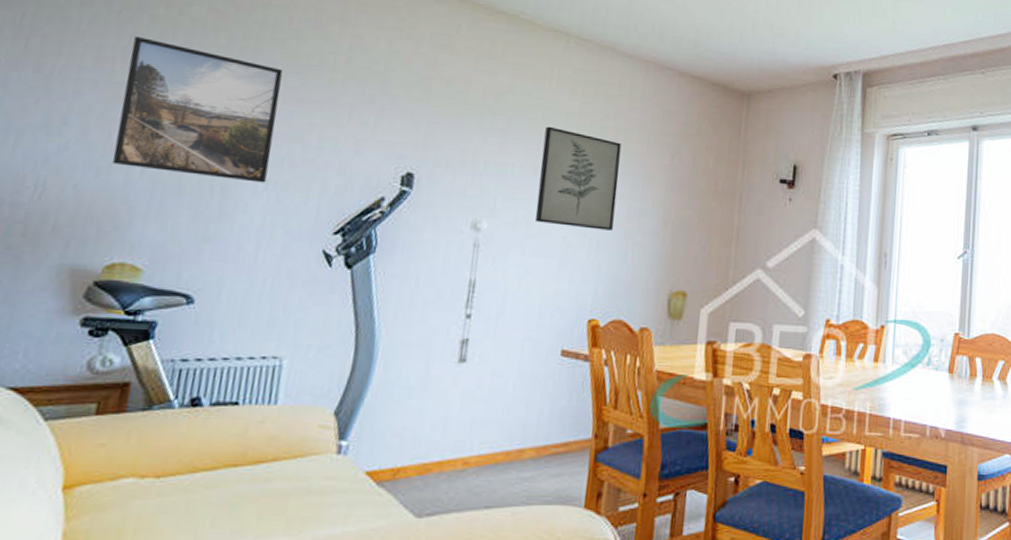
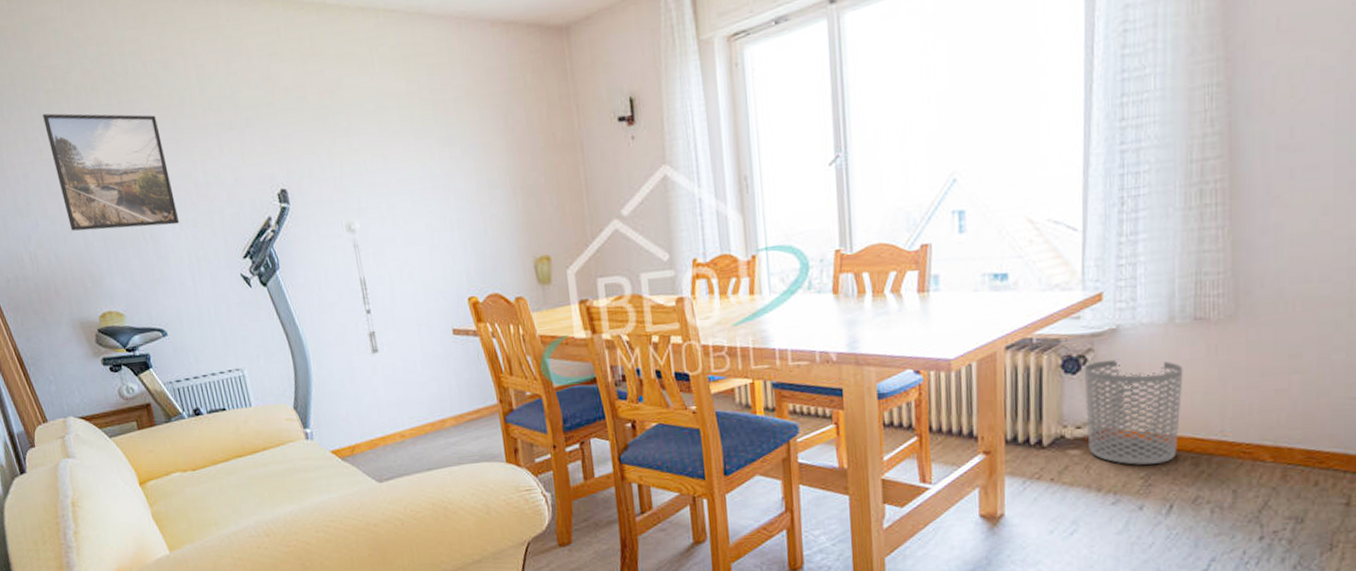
wall art: present [535,126,622,231] -> none [382,113,468,214]

